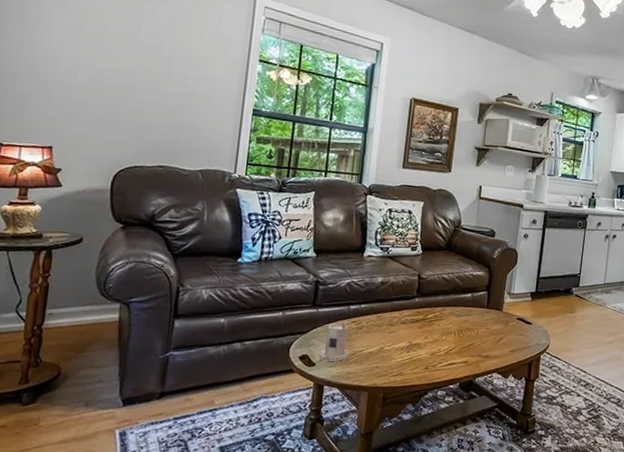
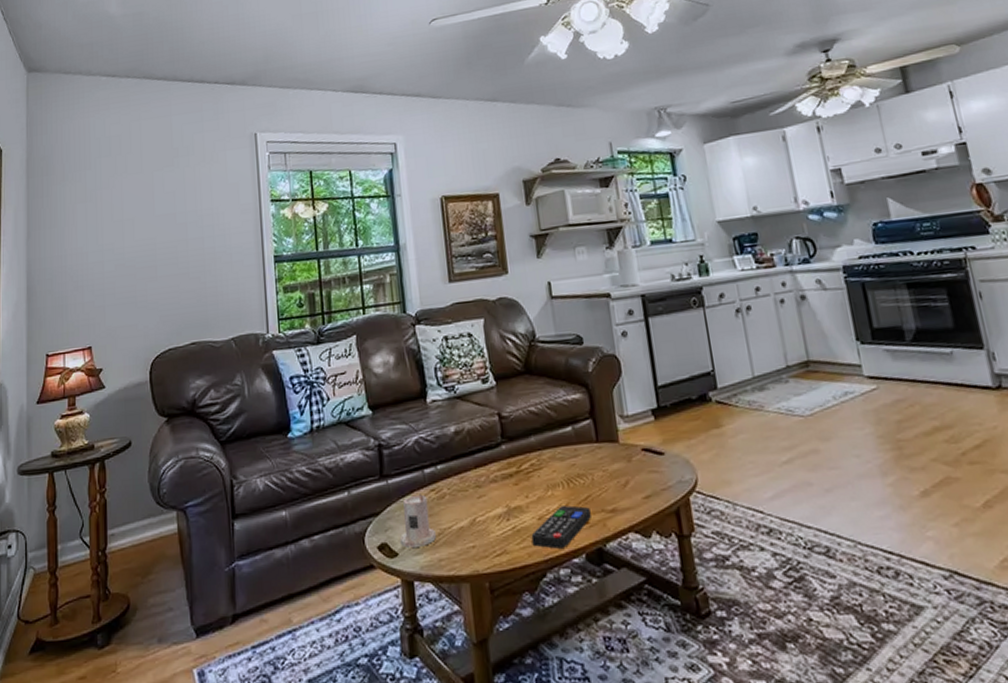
remote control: none [422,348,470,377] -> present [531,505,591,549]

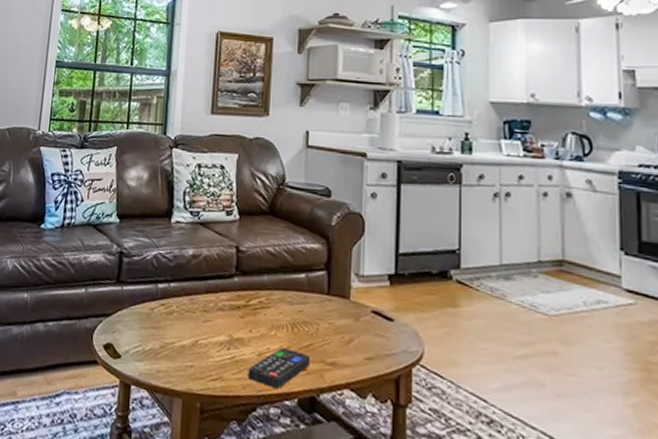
candle: present [399,492,436,548] -> none [124,304,159,355]

